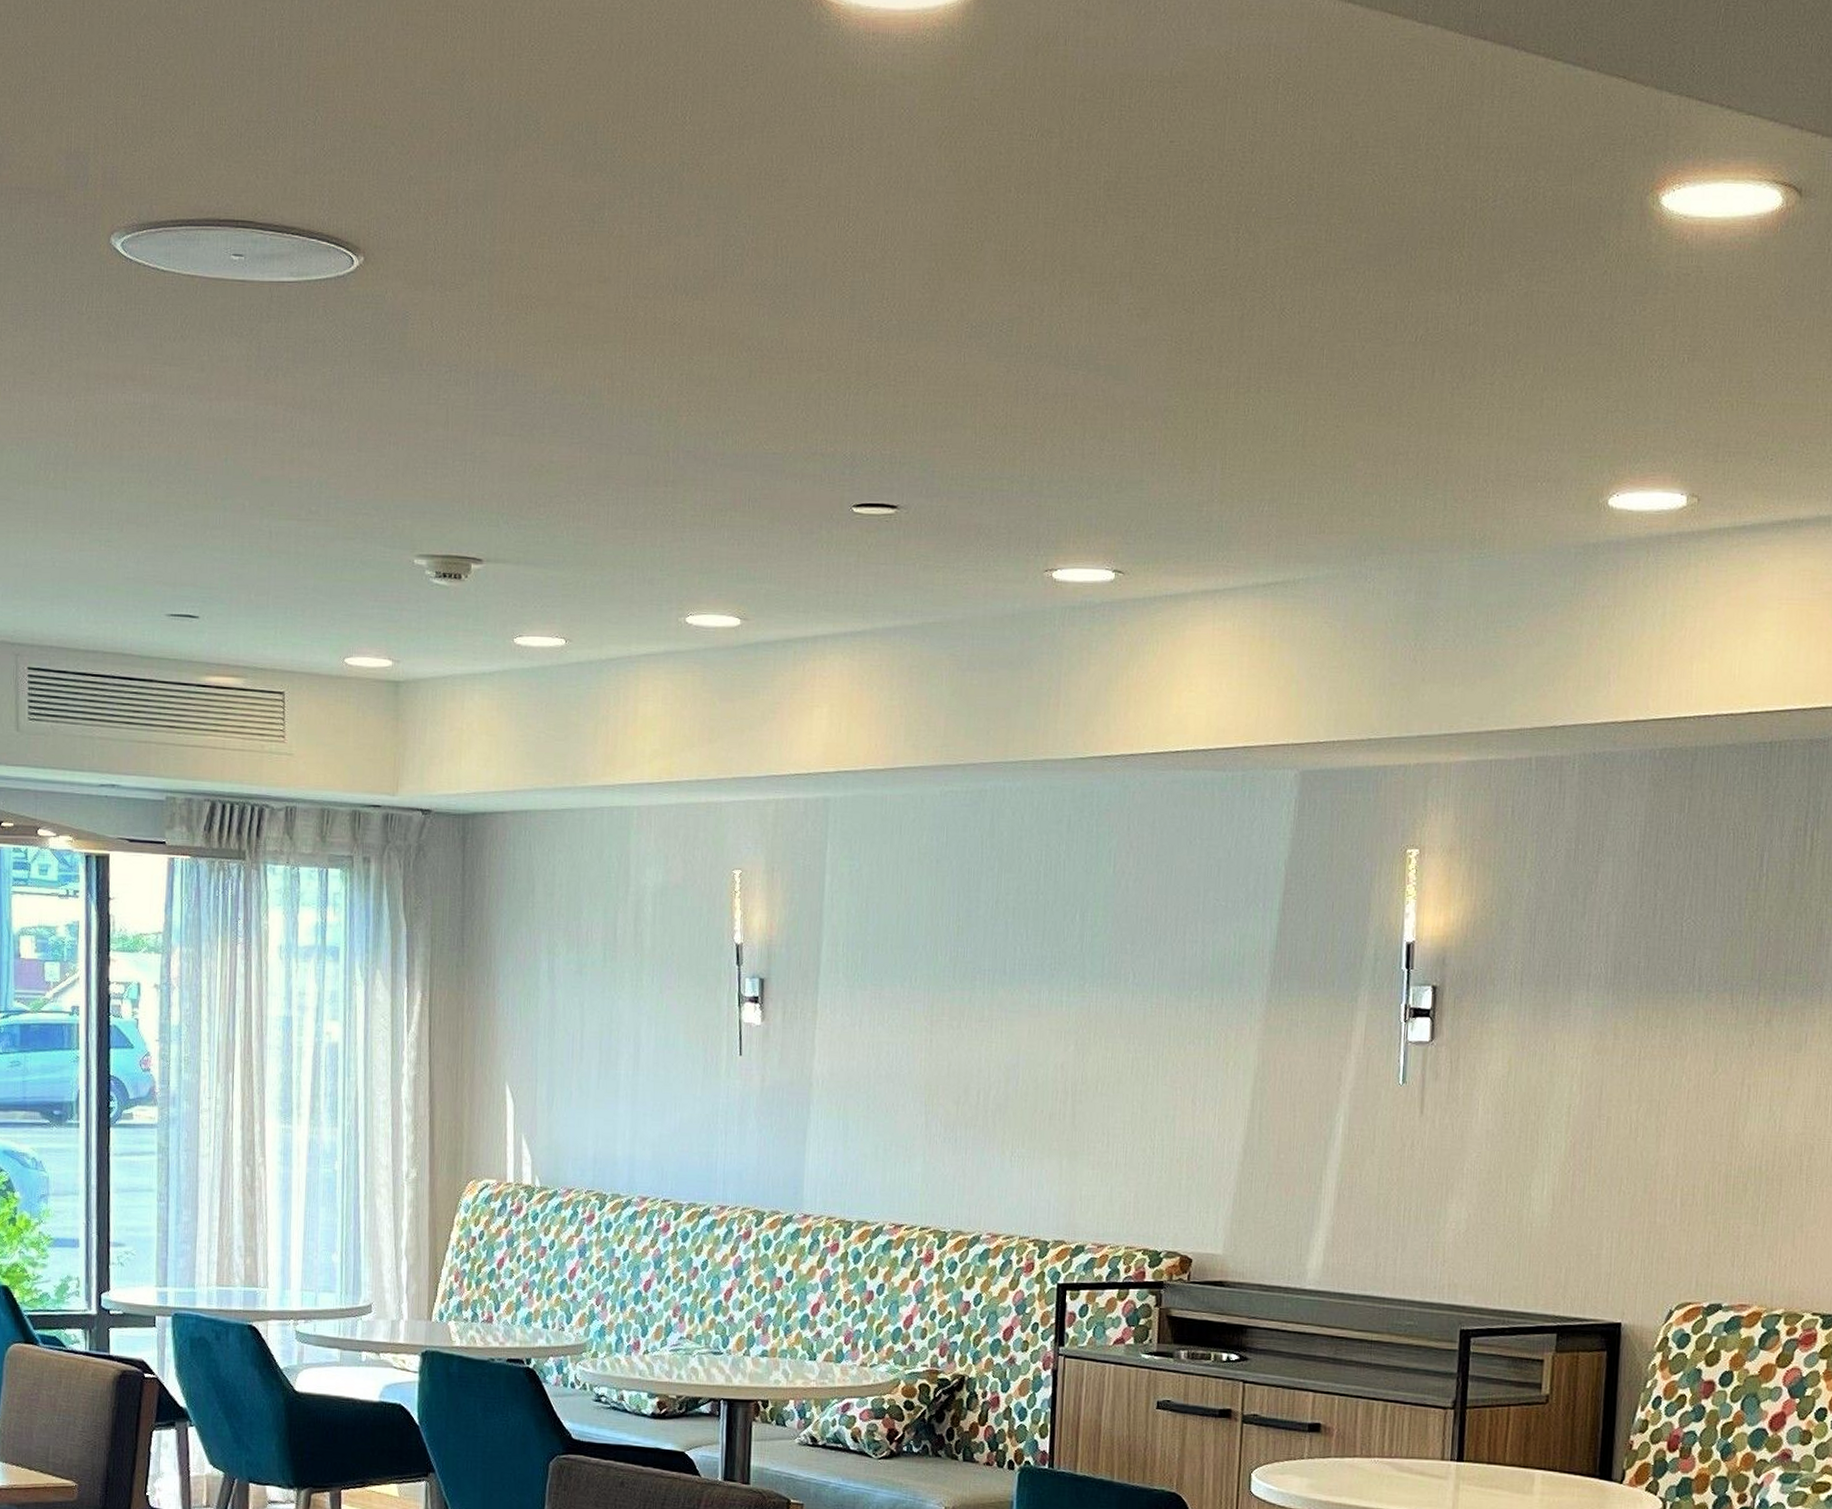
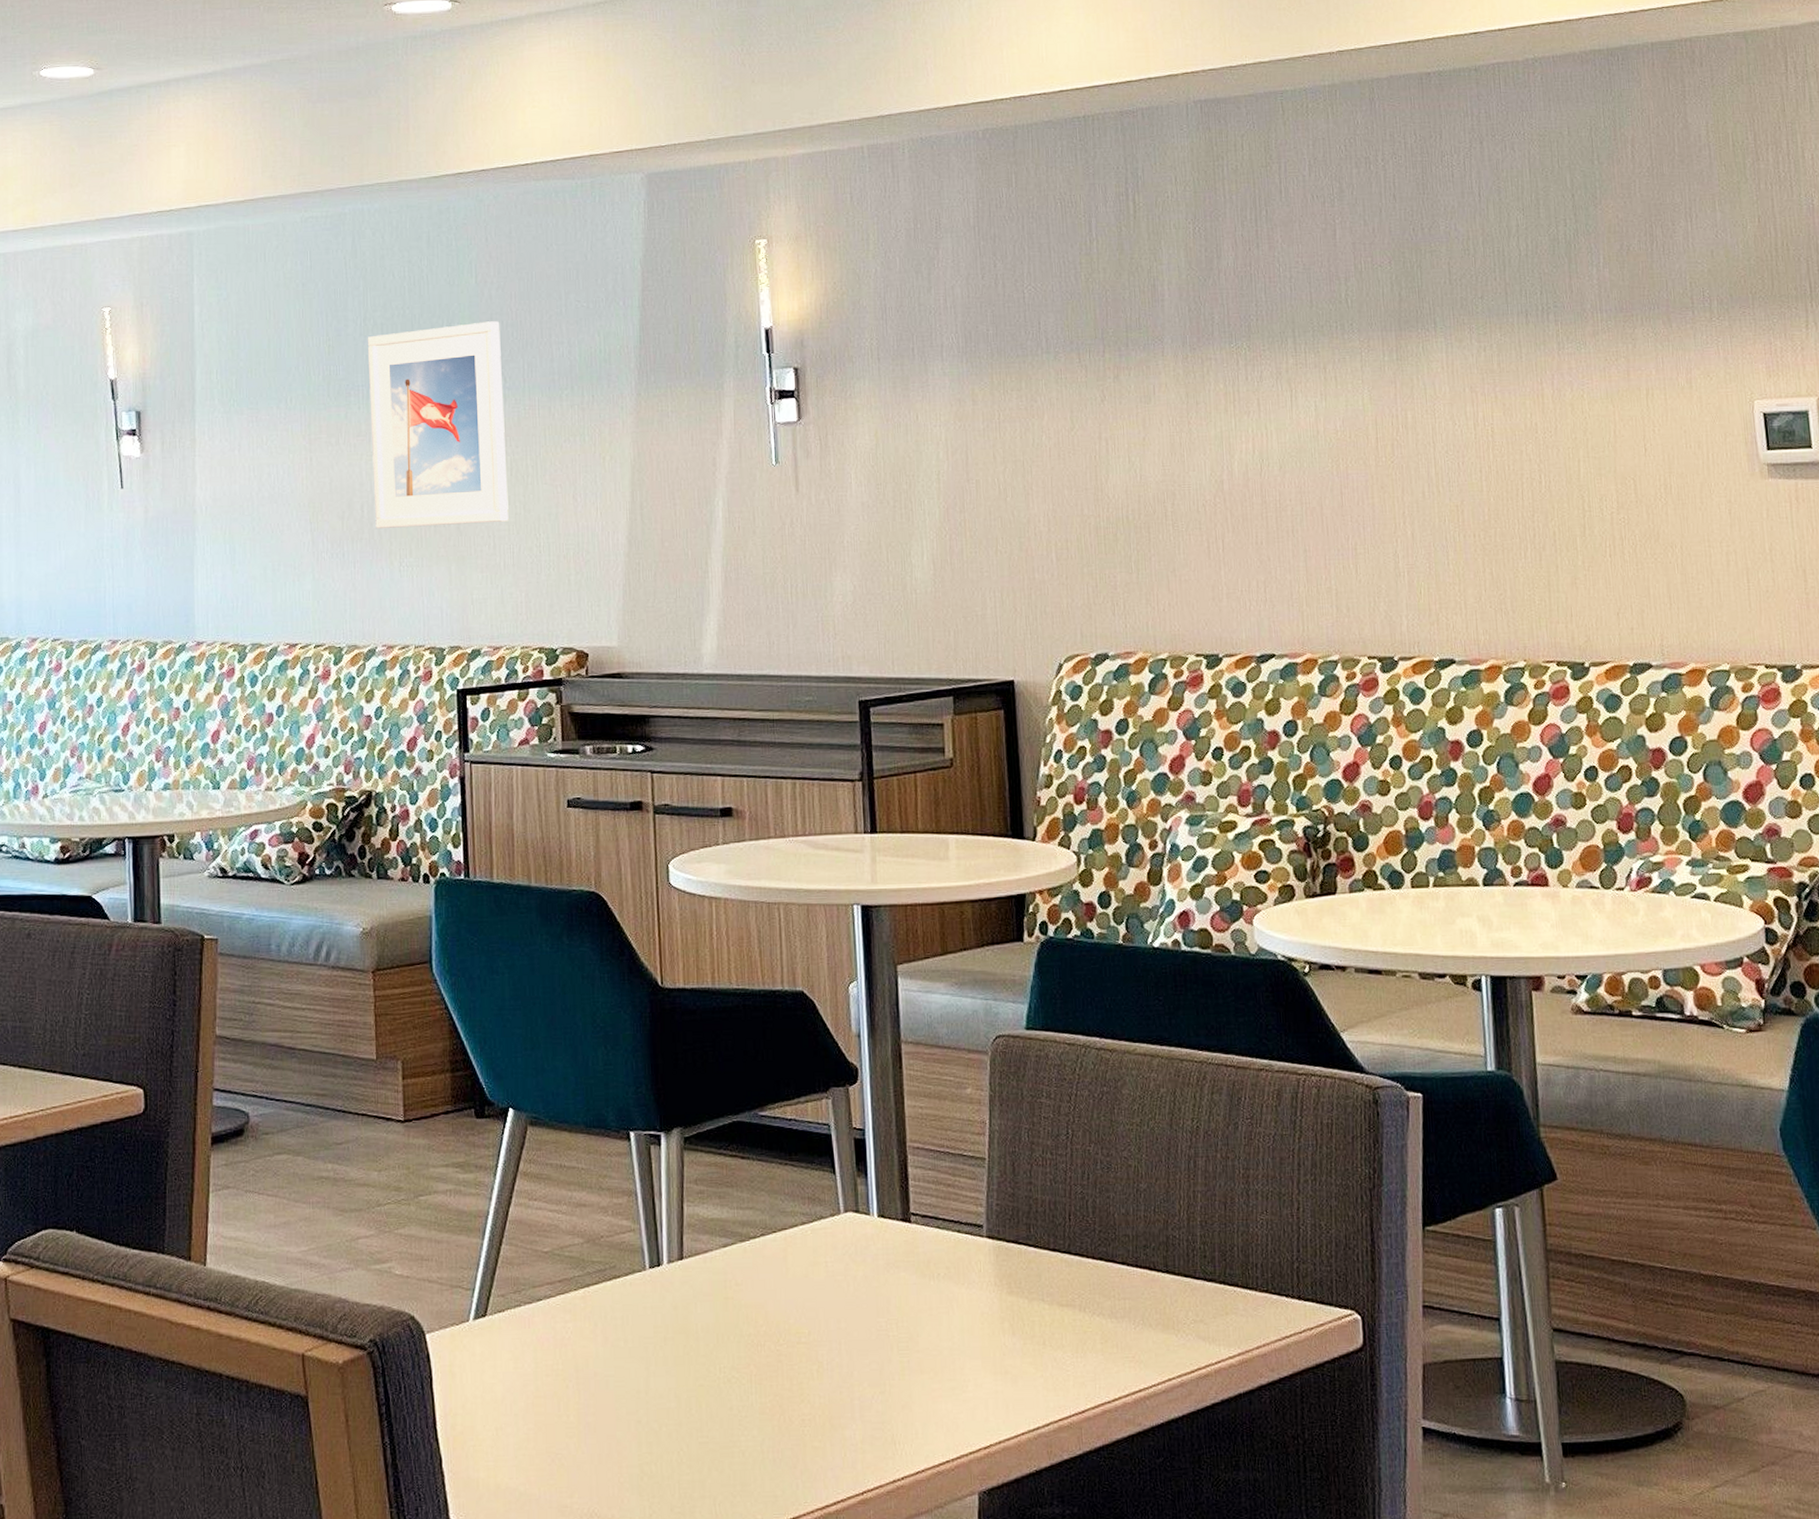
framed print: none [990,913,1134,1120] -> present [367,321,509,528]

